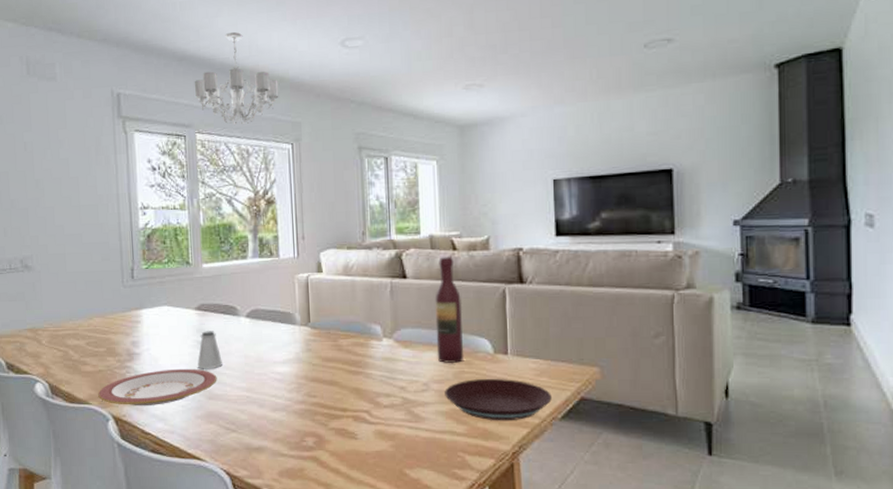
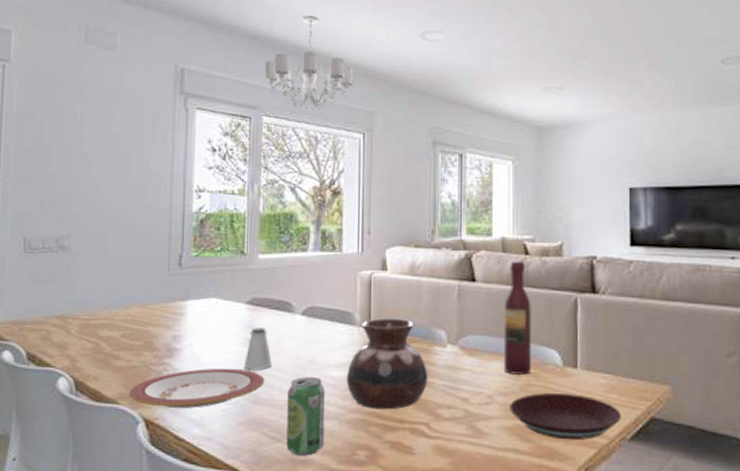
beverage can: none [239,374,275,444] -> present [286,377,326,456]
vase: none [291,317,367,400] -> present [346,319,429,410]

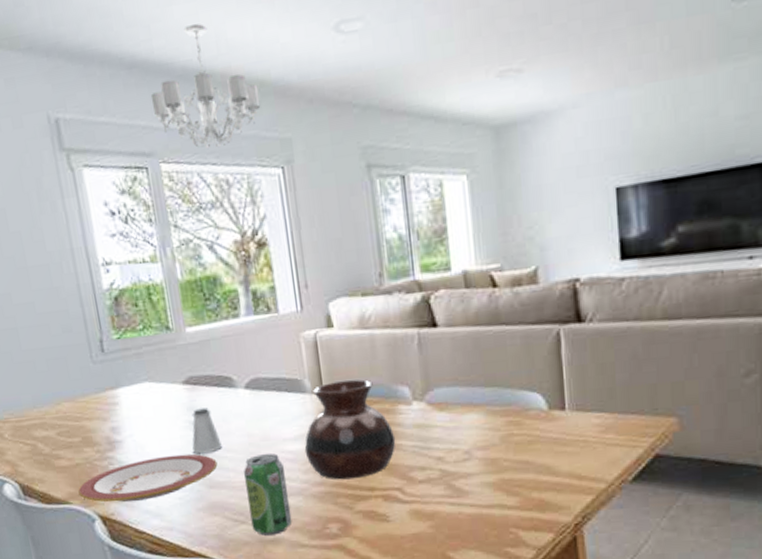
wine bottle: present [503,261,532,376] -> none [473,296,511,426]
plate: present [510,393,621,440] -> none [491,439,620,489]

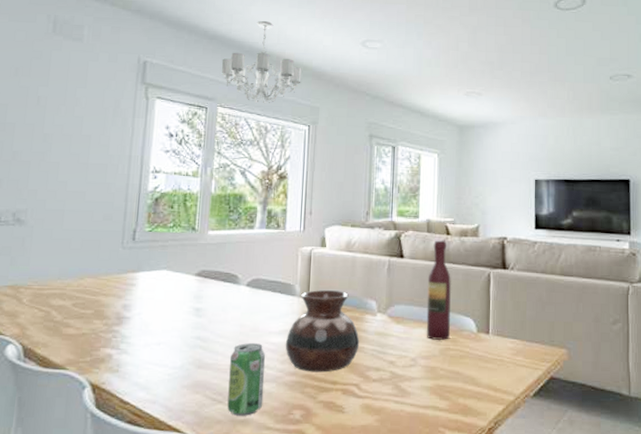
plate: present [78,454,218,502] -> none [77,335,209,374]
saltshaker: present [191,408,222,454] -> none [189,298,217,337]
wine bottle: none [473,296,511,426] -> present [426,240,452,341]

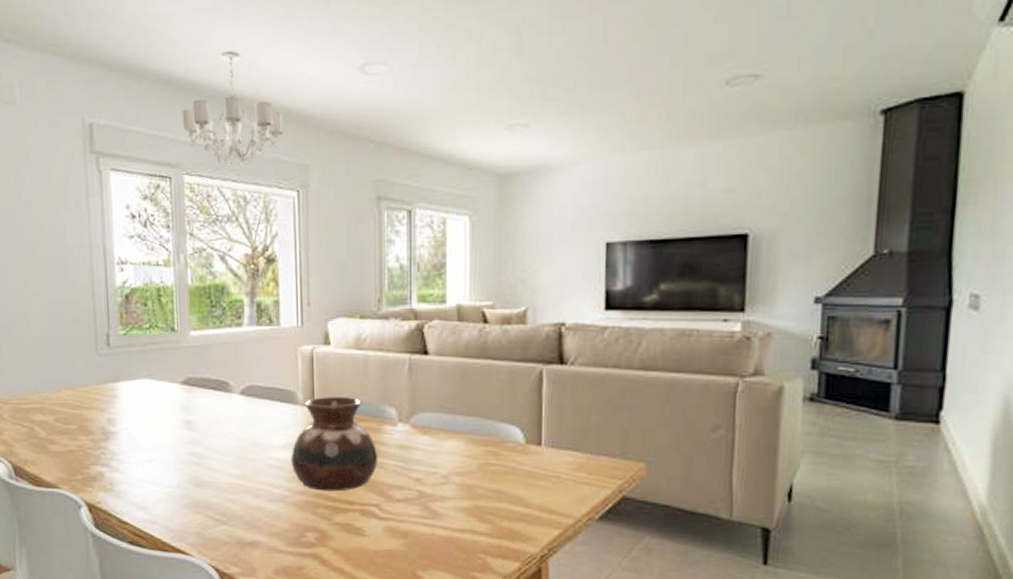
beverage can: present [227,343,266,416] -> none [230,459,272,538]
wine bottle: present [426,240,452,341] -> none [460,330,492,455]

